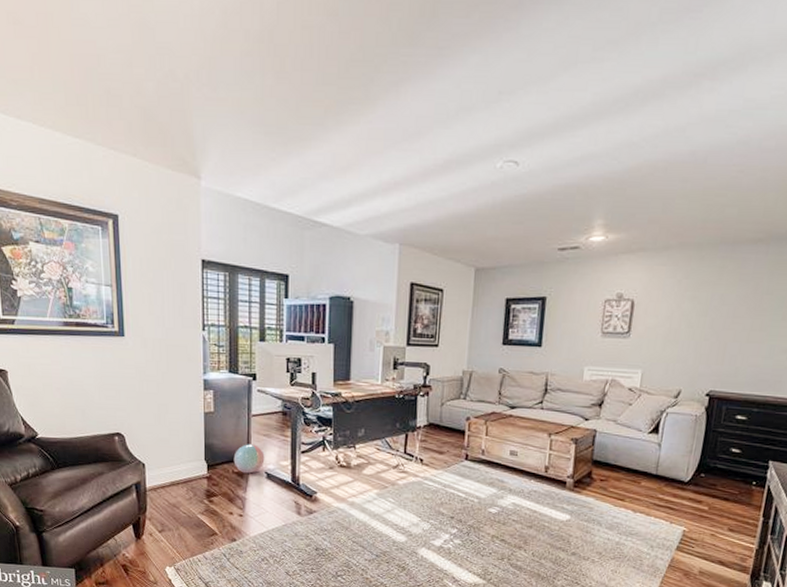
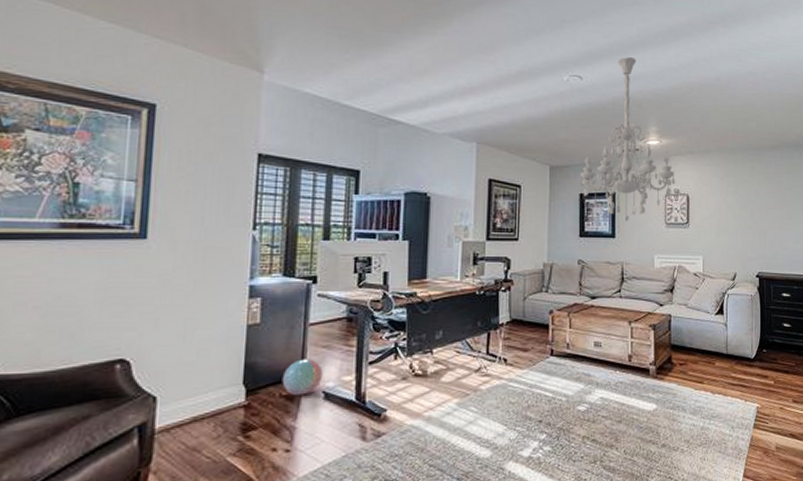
chandelier: none [507,133,620,330] -> present [580,57,675,222]

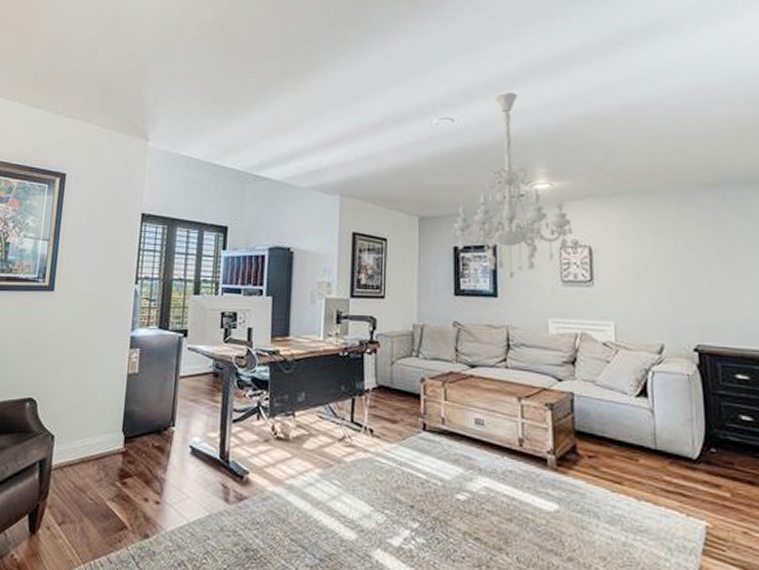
ball: present [282,359,323,396] -> none [154,411,191,448]

